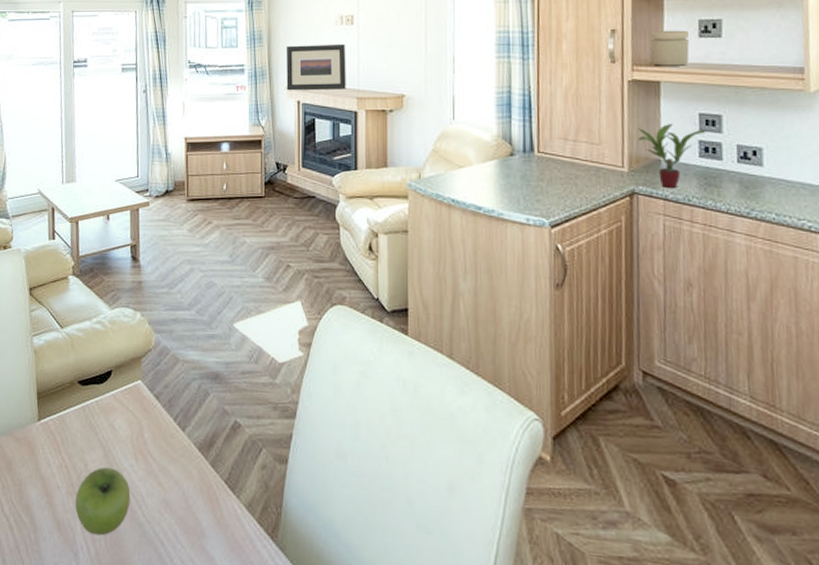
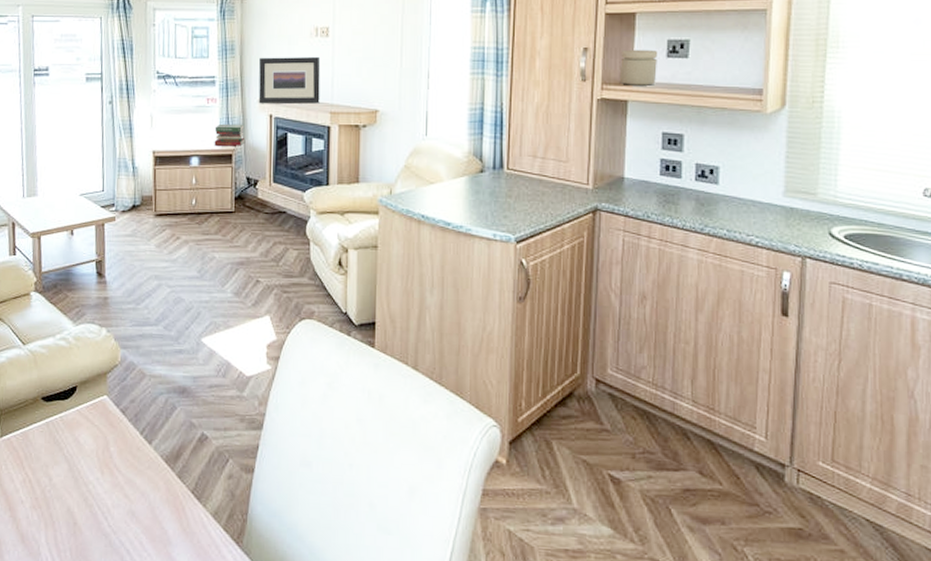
fruit: present [75,467,131,536] -> none [40,481,96,547]
books: none [244,110,274,132] -> present [214,123,246,146]
potted plant: present [637,124,706,189] -> none [603,142,668,206]

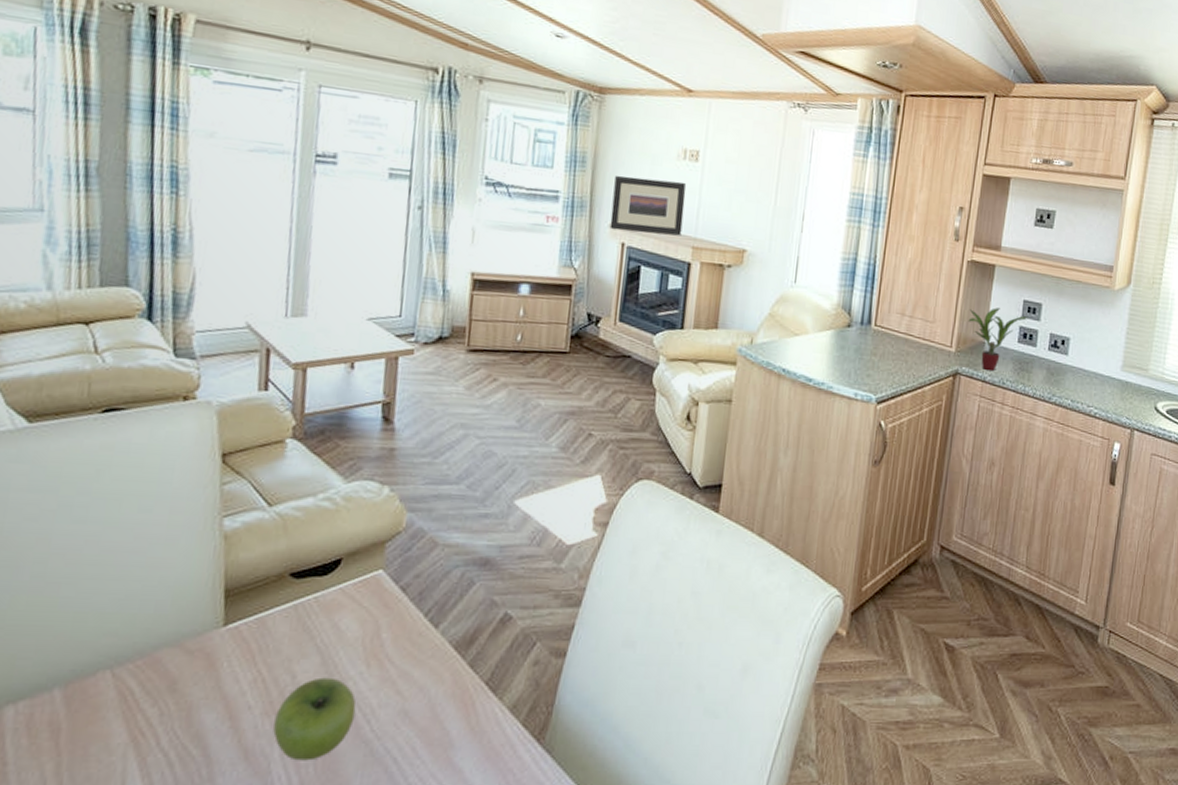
fruit: none [40,481,96,547] -> present [273,677,356,761]
books: present [214,123,246,146] -> none [550,247,590,276]
potted plant: none [603,142,668,206] -> present [968,308,1027,372]
jar: present [619,49,658,86] -> none [989,213,1027,252]

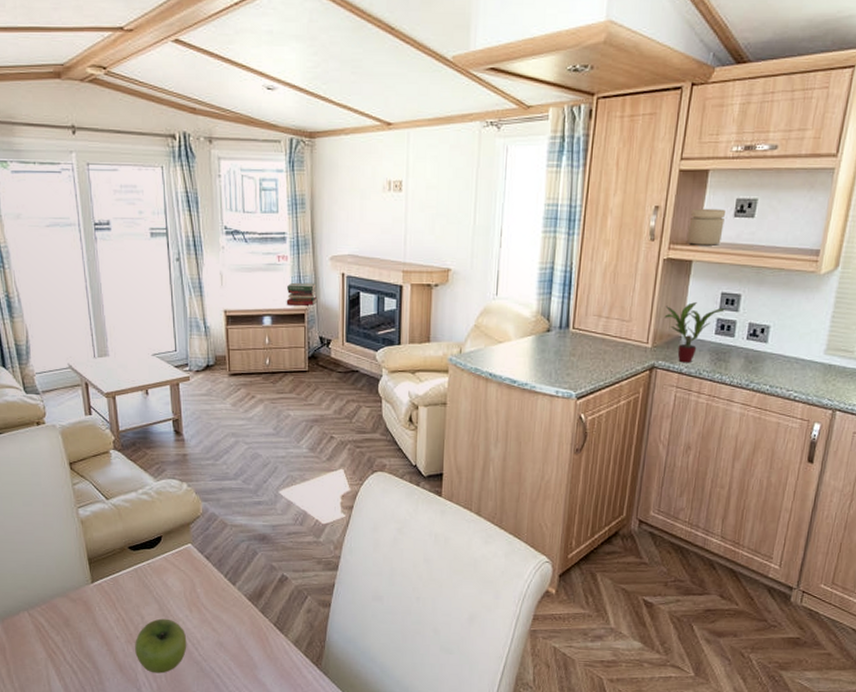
books: none [550,247,590,276] -> present [286,282,318,306]
picture frame: present [609,176,685,236] -> none [330,212,393,263]
jar: none [989,213,1027,252] -> present [686,208,727,246]

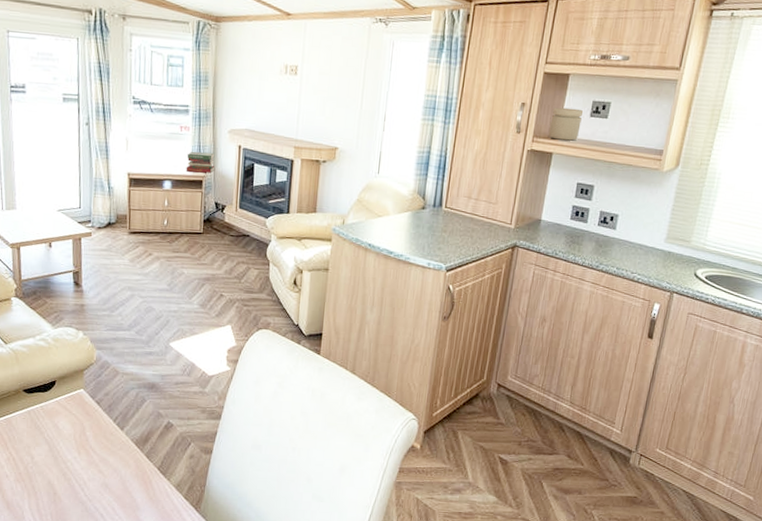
fruit: present [135,618,187,674] -> none [23,459,74,512]
potted plant: present [664,302,725,363] -> none [526,190,580,244]

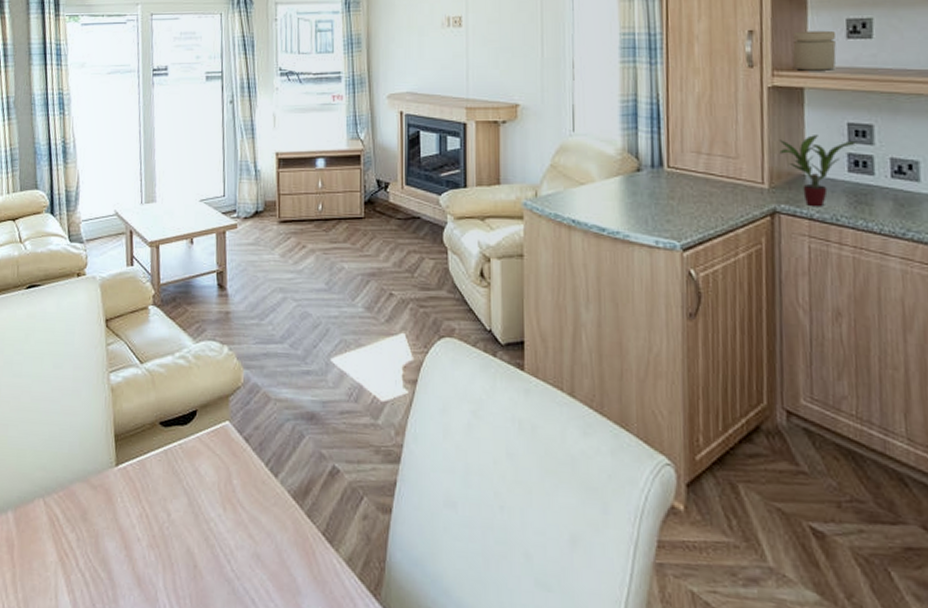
books: present [186,151,215,173] -> none [341,122,375,146]
potted plant: none [526,190,580,244] -> present [778,135,856,207]

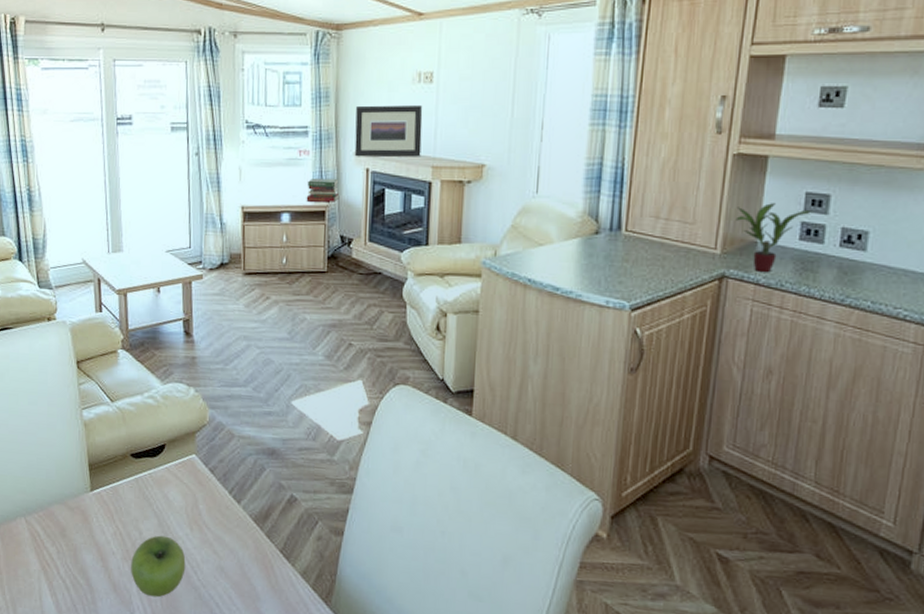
fruit: none [157,517,218,593] -> present [131,535,186,598]
books: none [341,122,375,146] -> present [306,177,340,202]
picture frame: none [388,49,454,101] -> present [354,105,422,158]
jar: present [792,30,837,71] -> none [760,97,809,139]

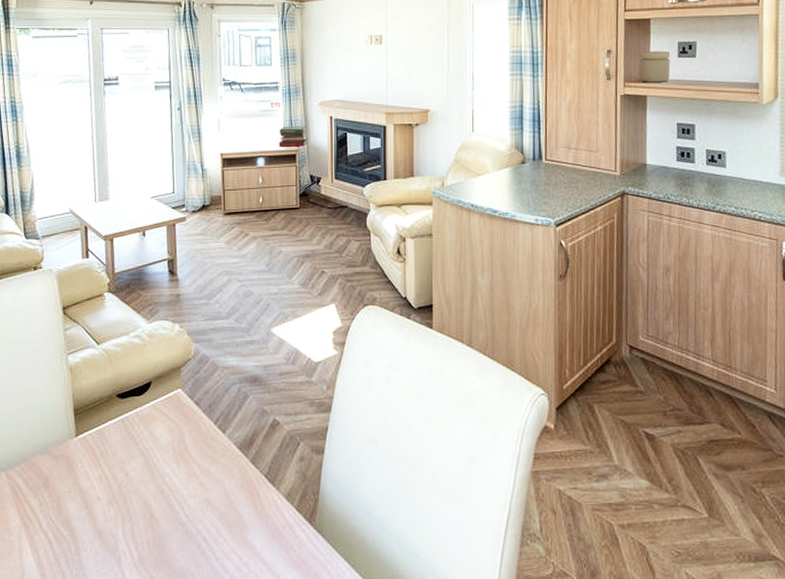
fruit: present [131,535,186,598] -> none [117,474,173,540]
picture frame: present [354,105,422,158] -> none [319,63,376,107]
potted plant: present [735,203,811,273] -> none [628,133,683,189]
jar: none [760,97,809,139] -> present [638,51,671,82]

